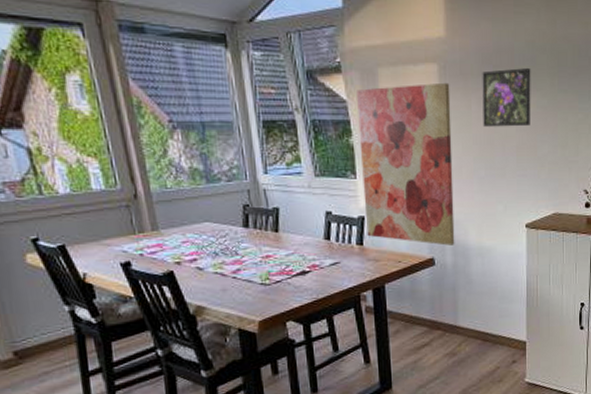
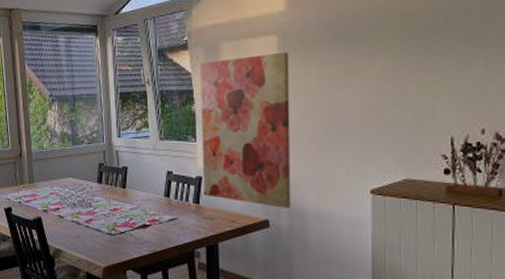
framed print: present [482,67,531,127] -> none [322,32,377,91]

